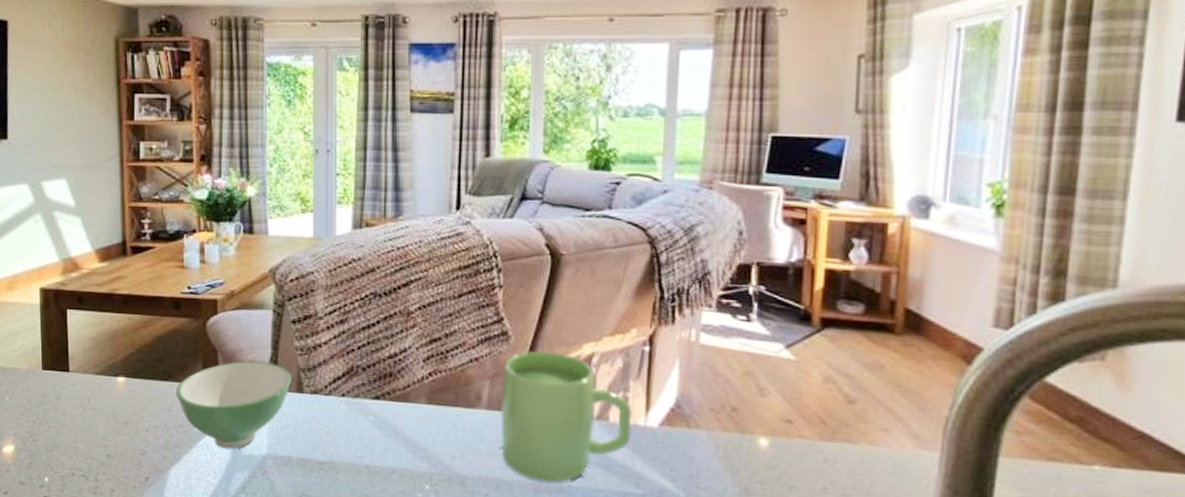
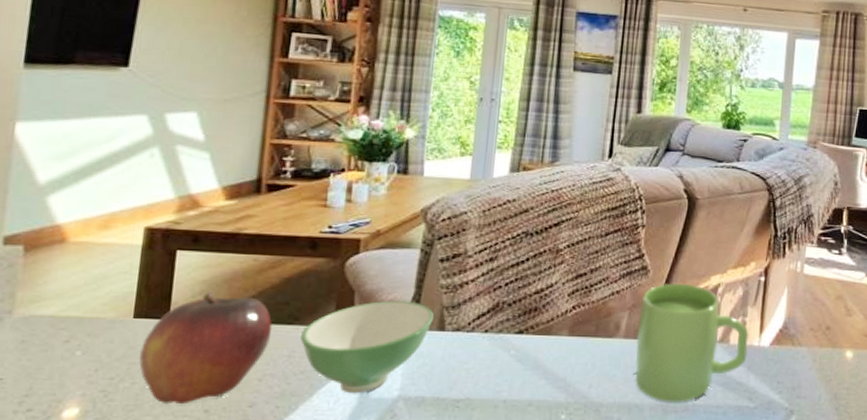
fruit: none [51,349,152,448] -> present [139,292,273,405]

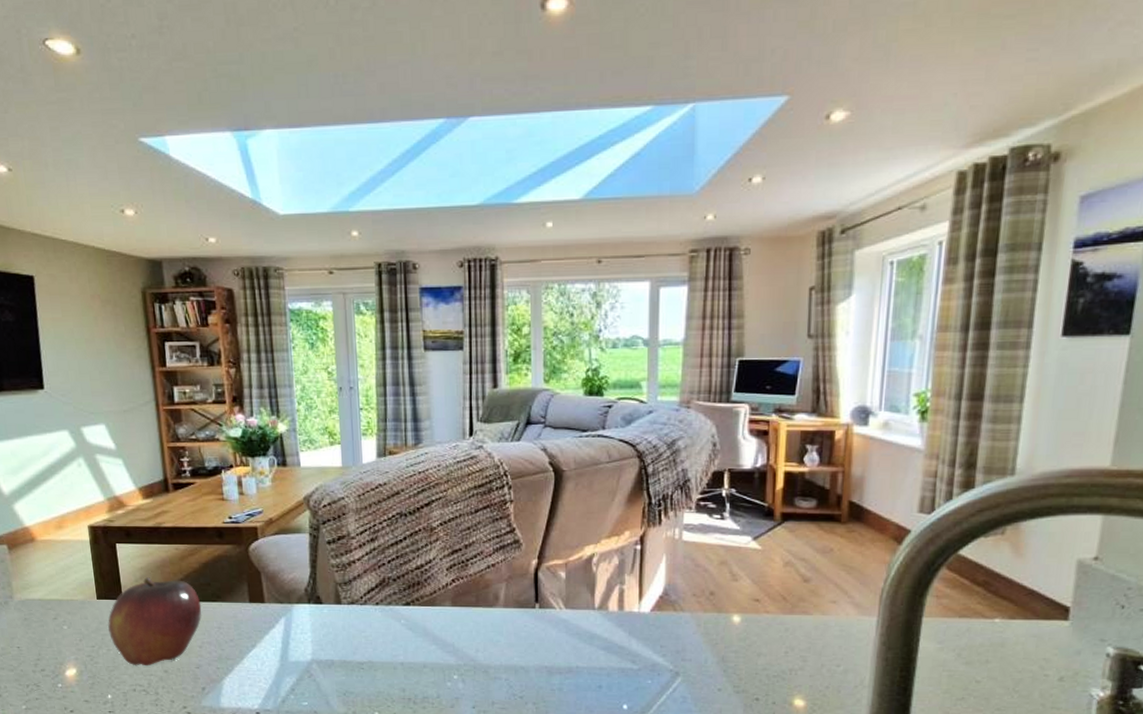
bowl: present [301,300,435,394] -> none [225,579,331,658]
mug: present [635,283,750,403] -> none [515,555,629,665]

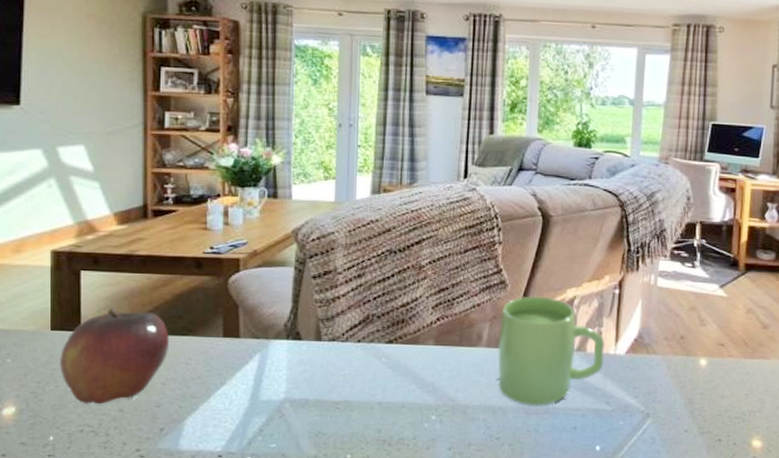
mug: none [515,555,629,665] -> present [497,296,606,406]

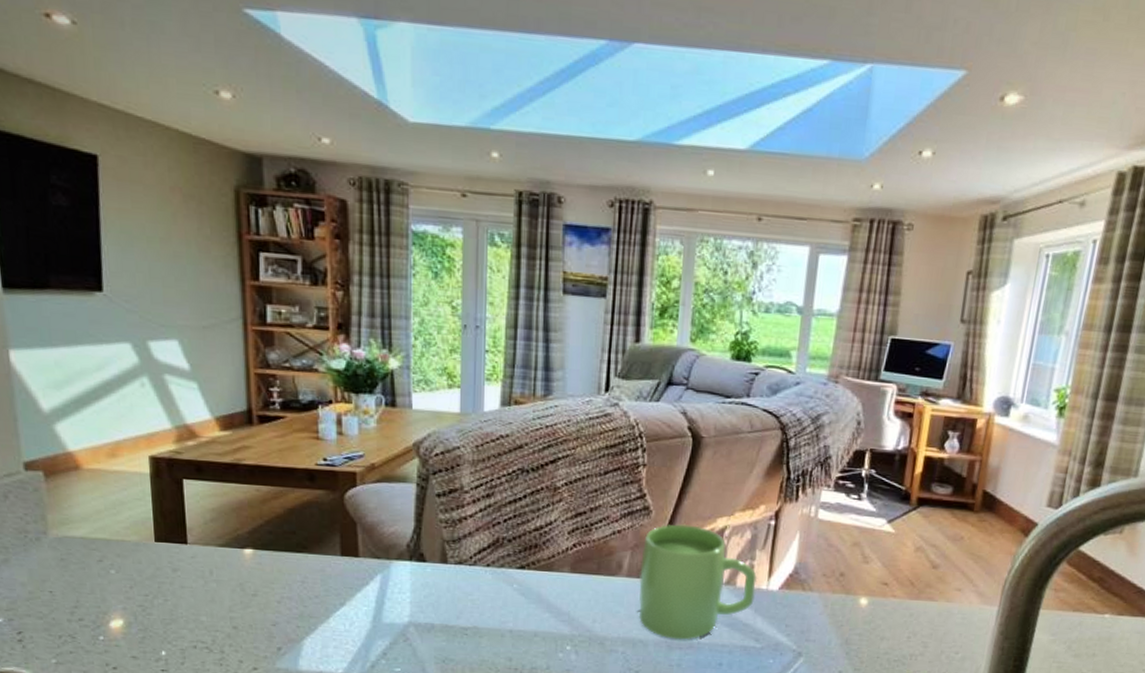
fruit: present [60,308,170,405] -> none [167,520,284,620]

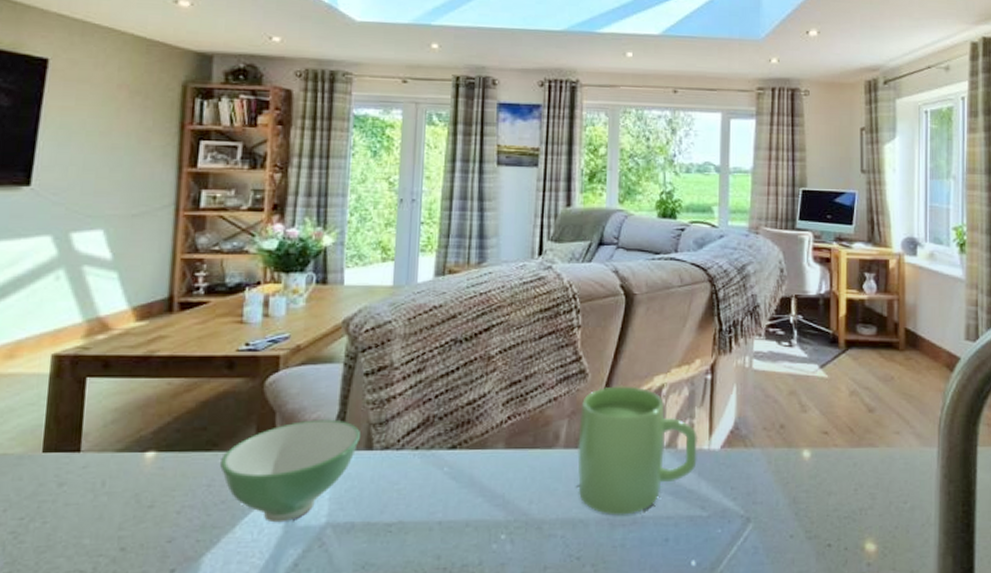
bowl: none [311,532,436,618] -> present [220,419,362,523]

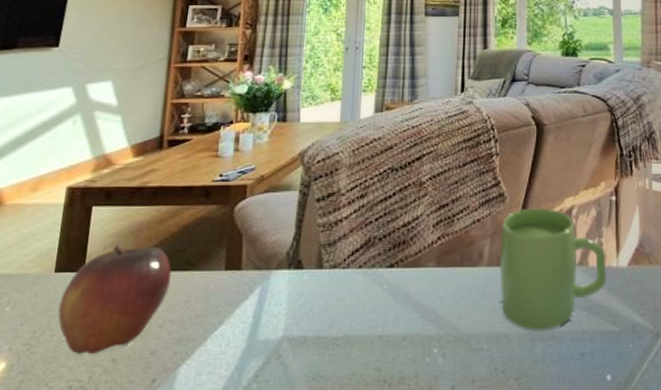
fruit: none [50,421,190,544] -> present [58,244,172,355]
bowl: present [220,419,362,523] -> none [196,241,314,336]

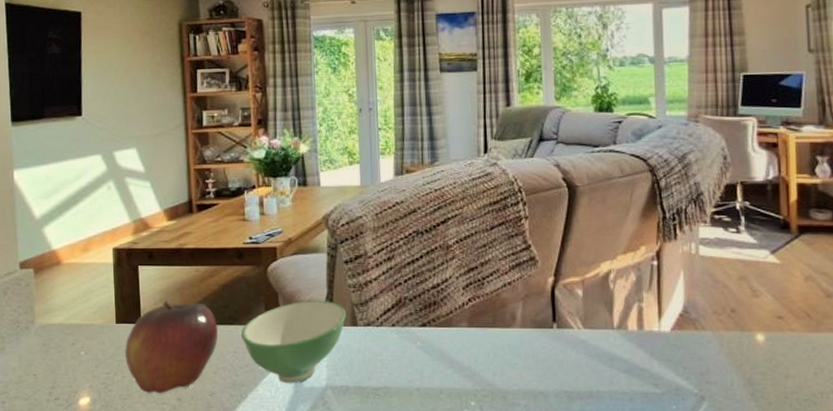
bowl: none [196,241,314,336] -> present [241,300,347,384]
mug: present [498,207,607,330] -> none [532,271,648,389]

